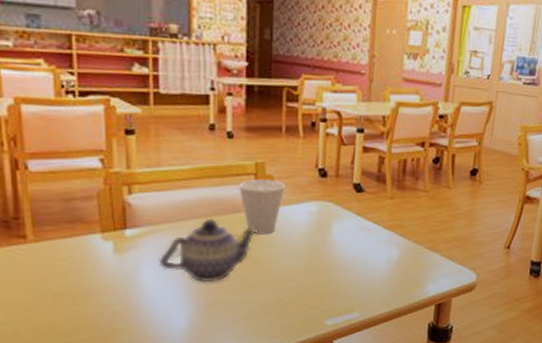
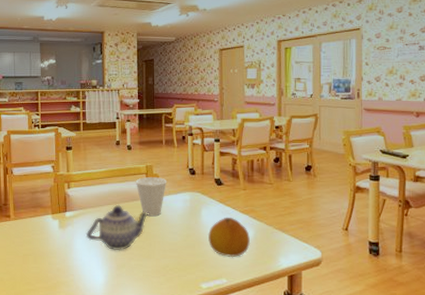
fruit: none [339,234,394,286] -> present [208,217,251,258]

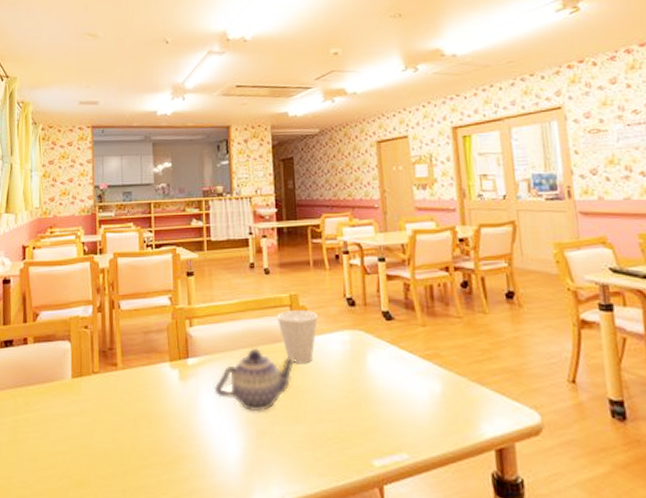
fruit: present [208,217,251,258] -> none [378,364,438,423]

